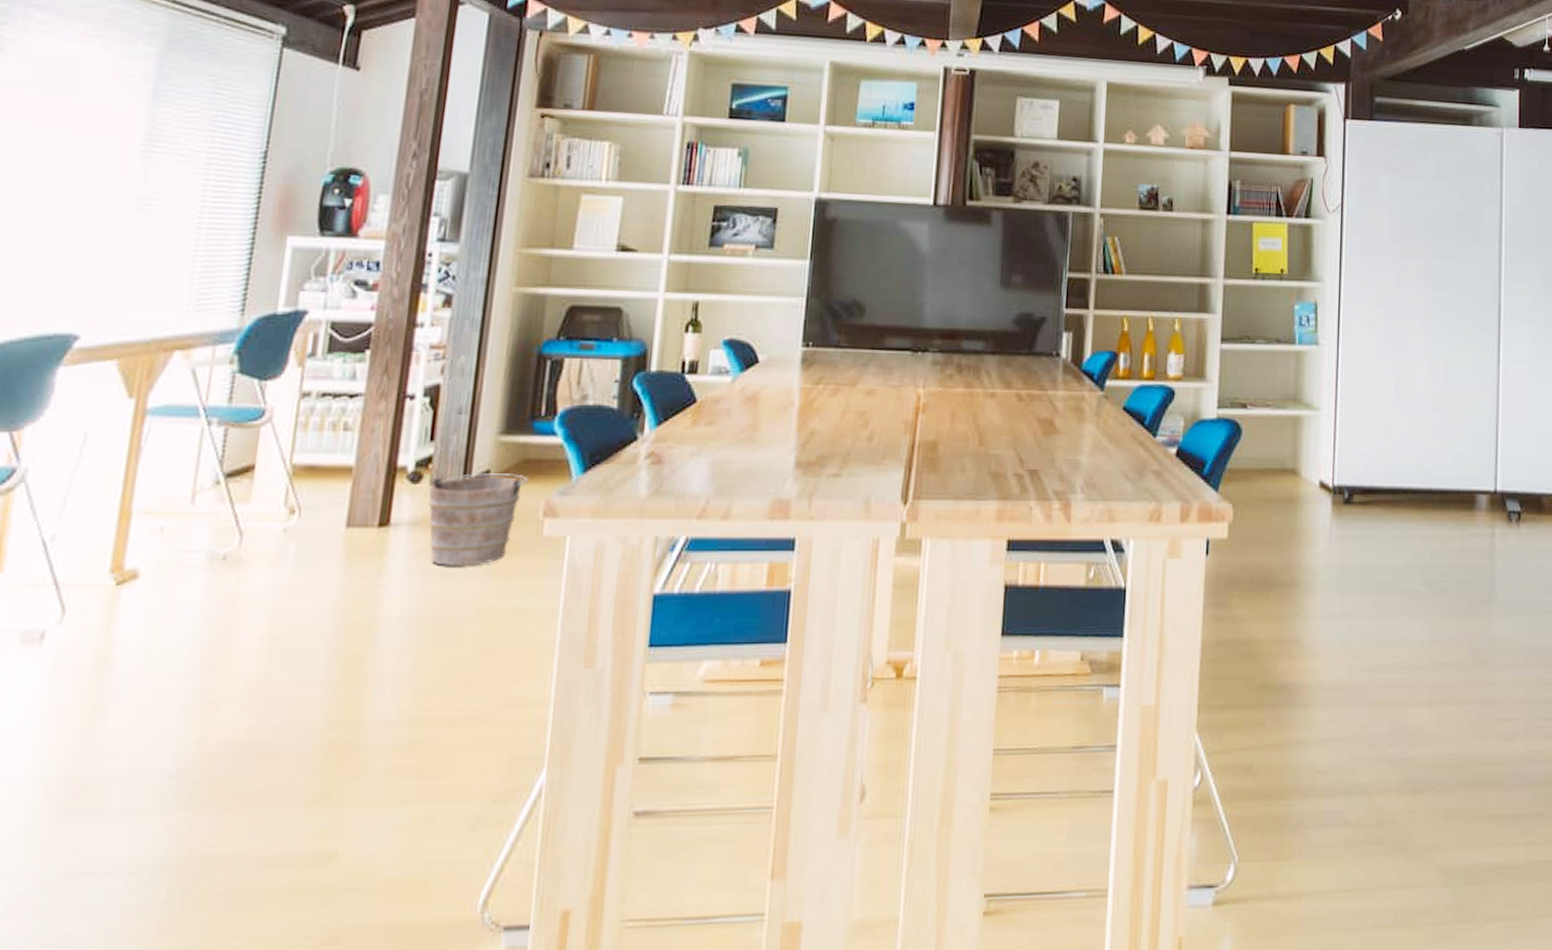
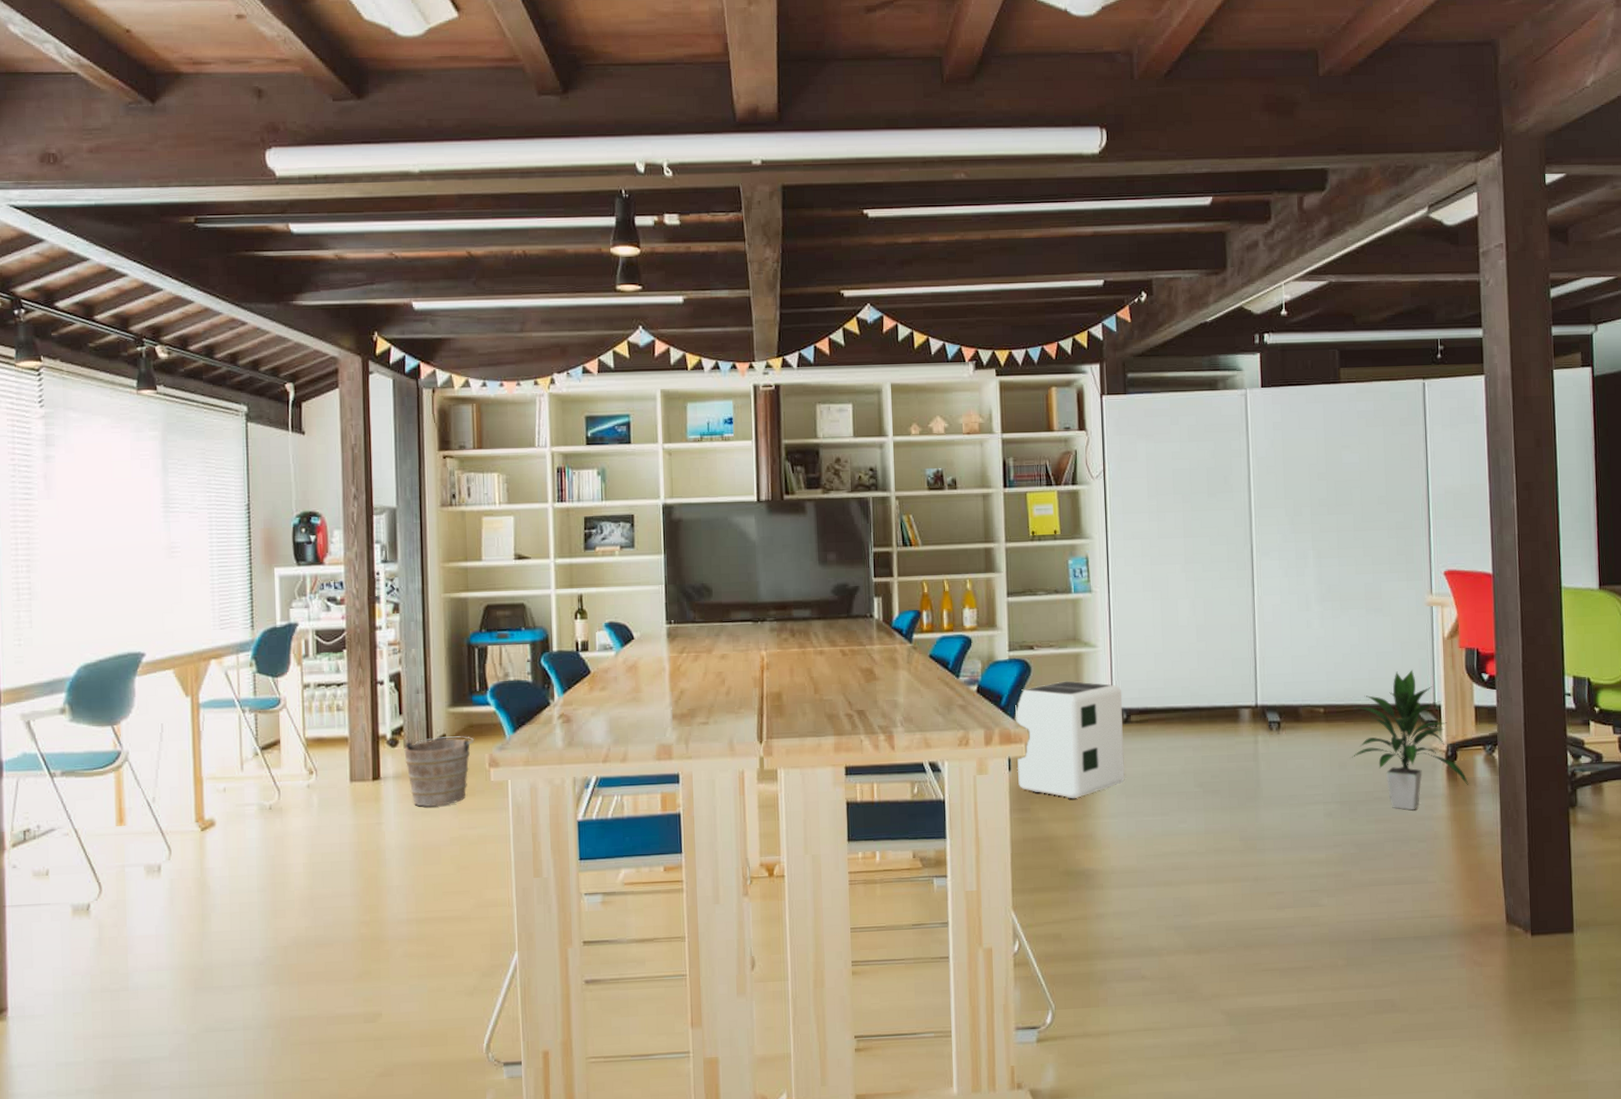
air purifier: none [1215,448,1345,594] -> present [1015,681,1125,799]

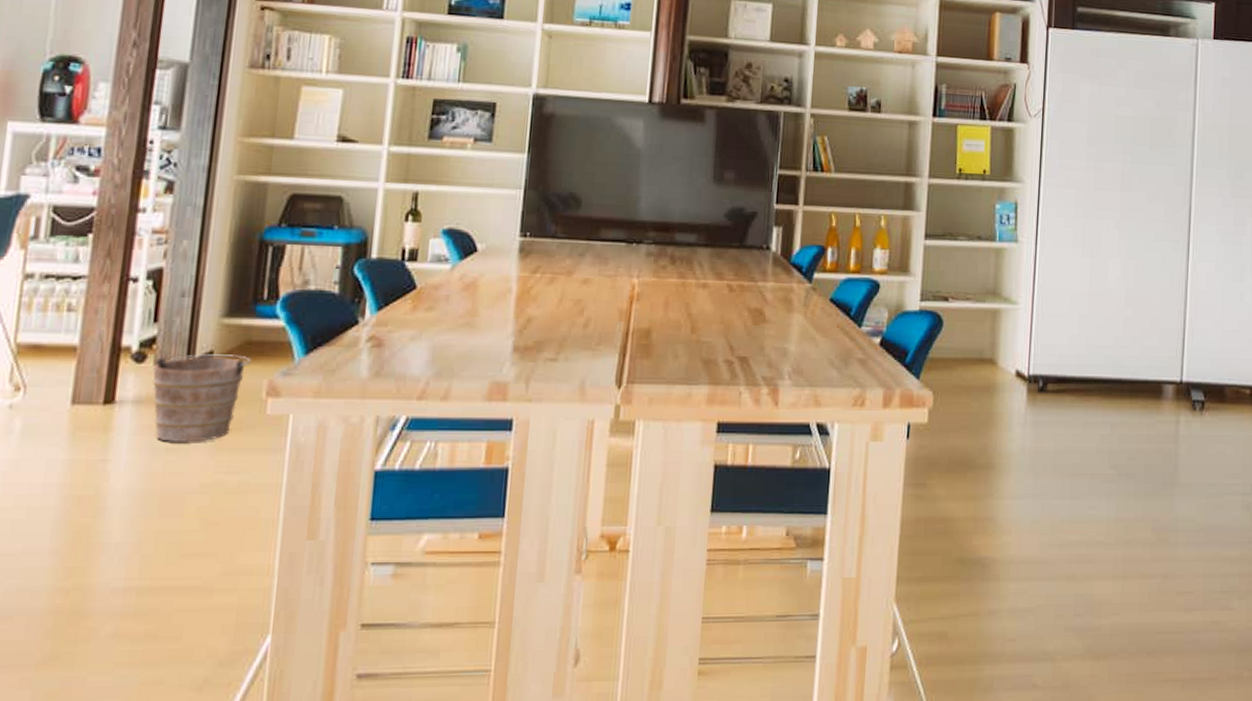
air purifier: present [1015,681,1125,799] -> none [916,339,1040,475]

